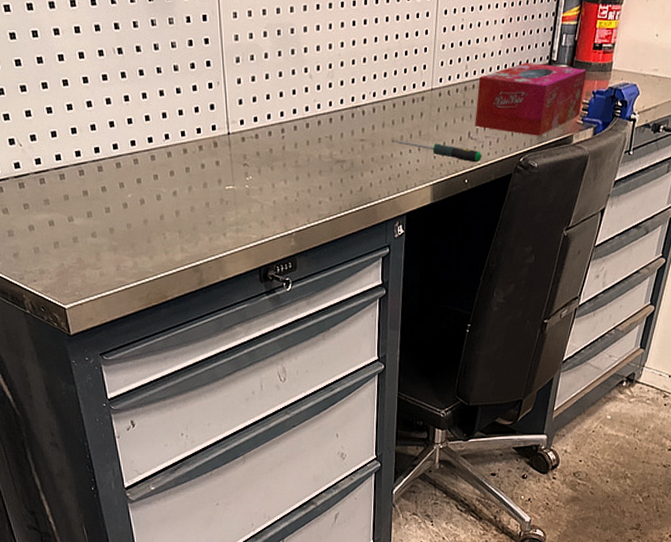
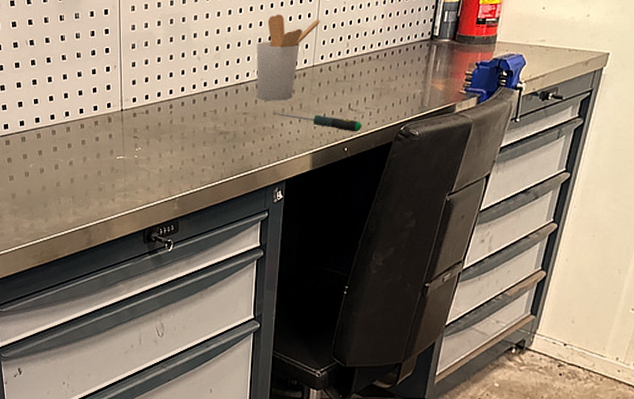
utensil holder: none [372,29,439,127] -> present [256,14,321,101]
tissue box: present [475,63,587,136] -> none [355,39,470,106]

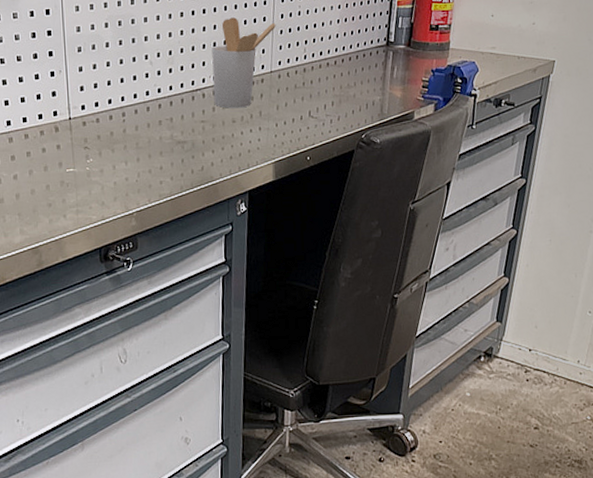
screwdriver: present [276,112,361,132] -> none [235,120,323,140]

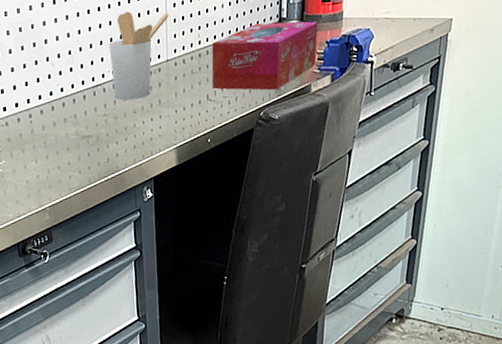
tissue box: none [315,44,425,113] -> present [211,21,318,90]

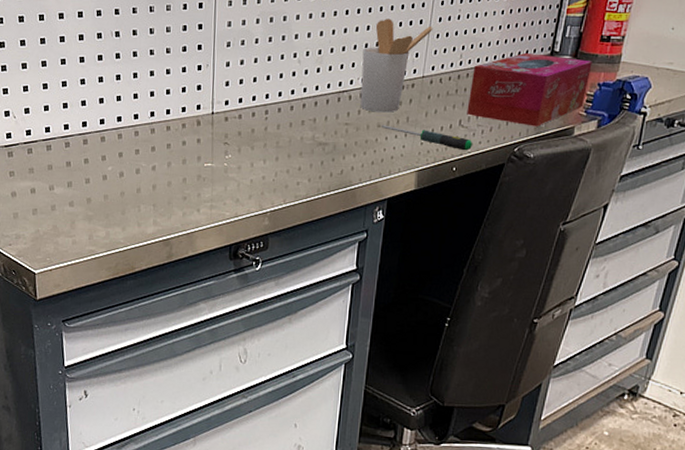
screwdriver: none [136,108,222,123] -> present [380,125,472,151]

